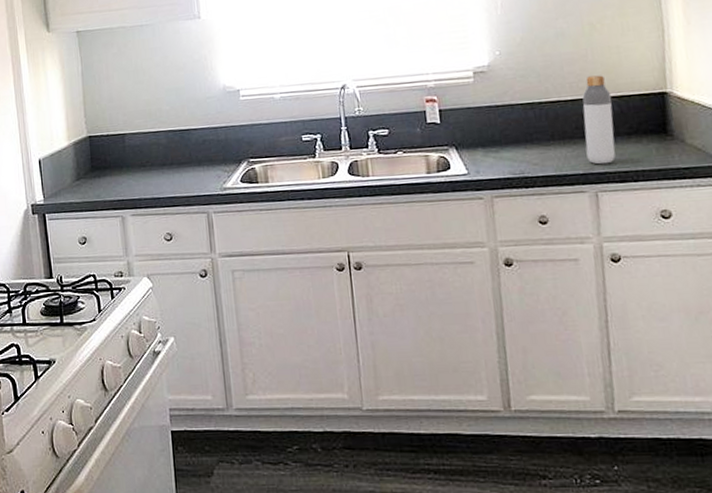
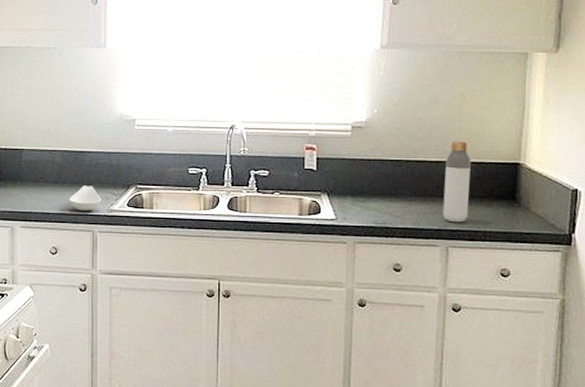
spoon rest: none [178,164,213,192] -> present [68,186,101,211]

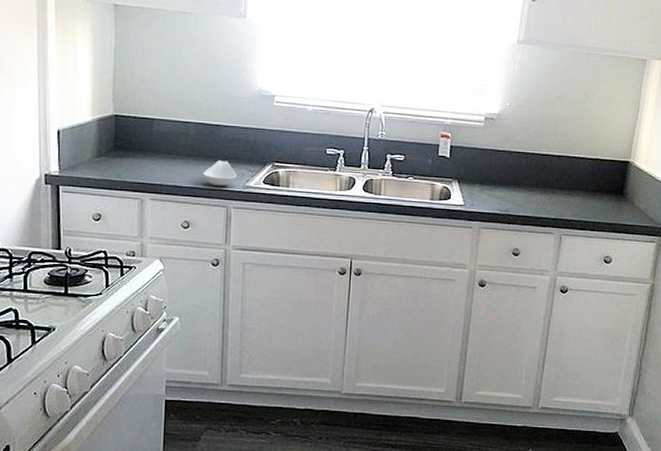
bottle: present [443,141,472,223] -> none [560,138,589,213]

